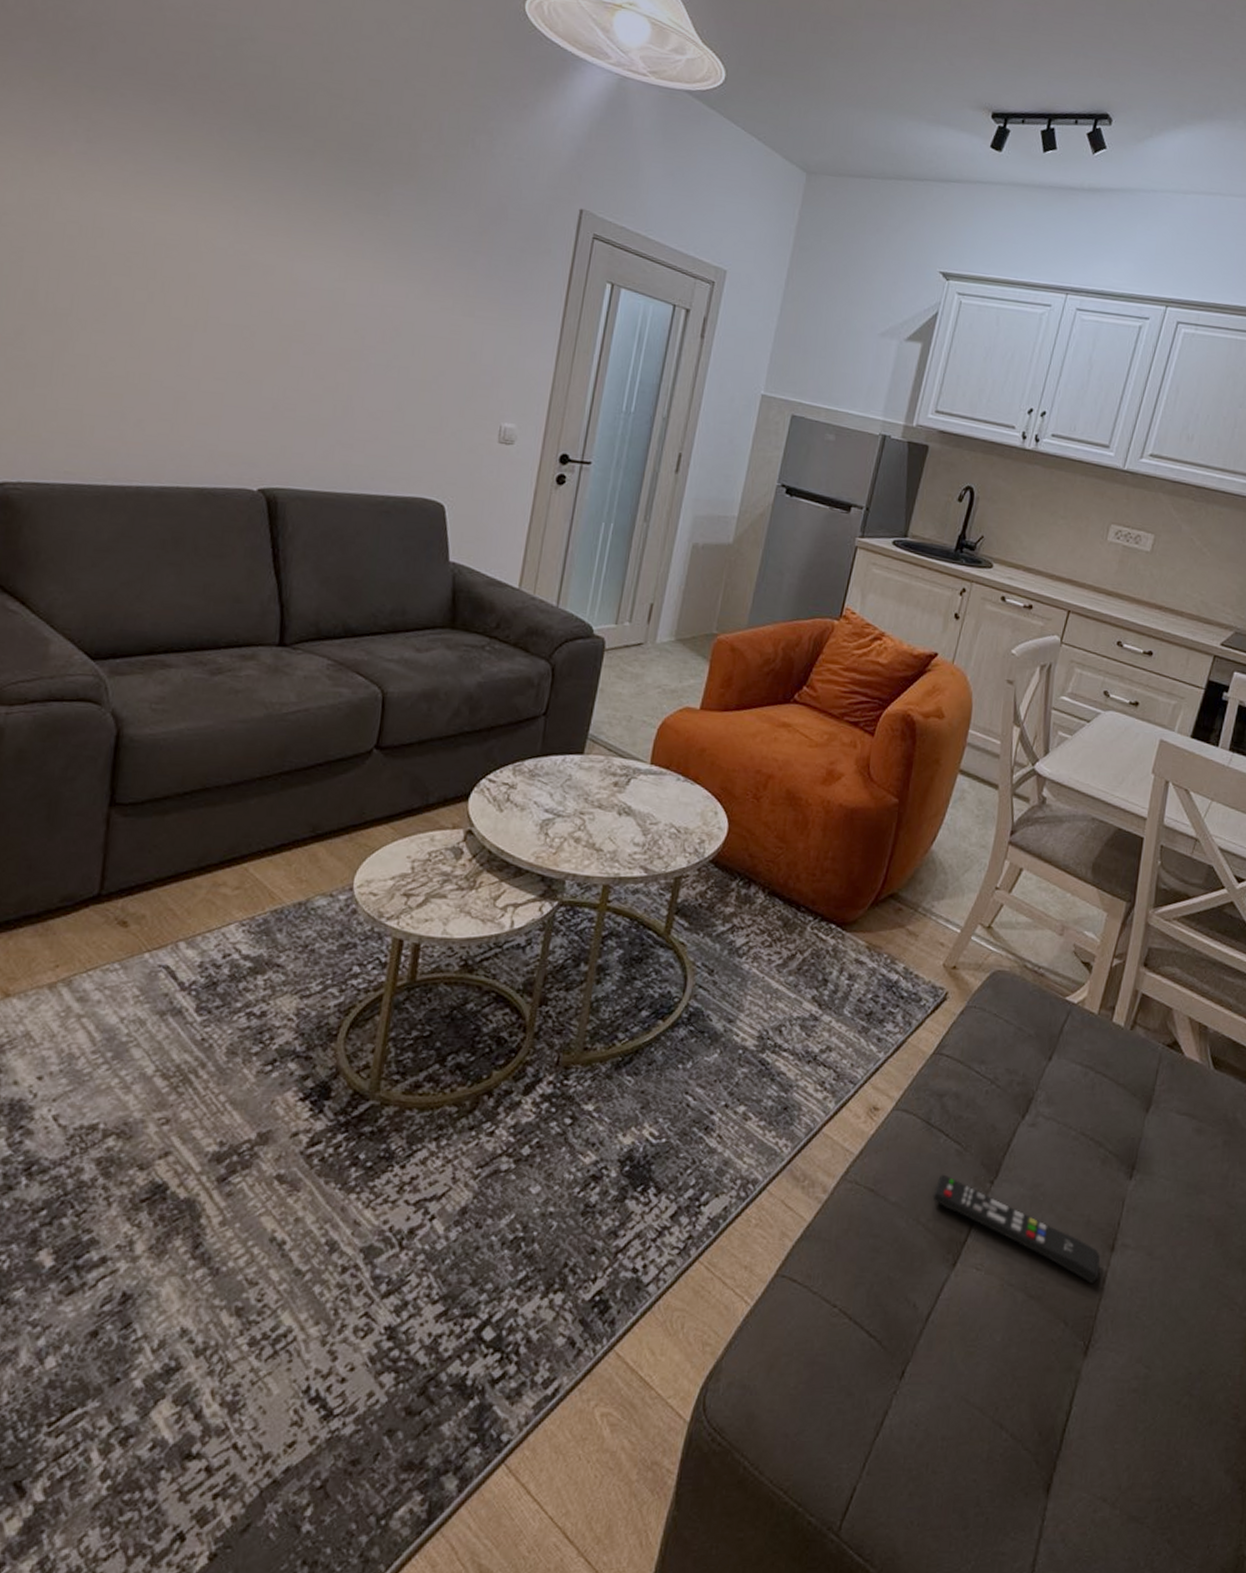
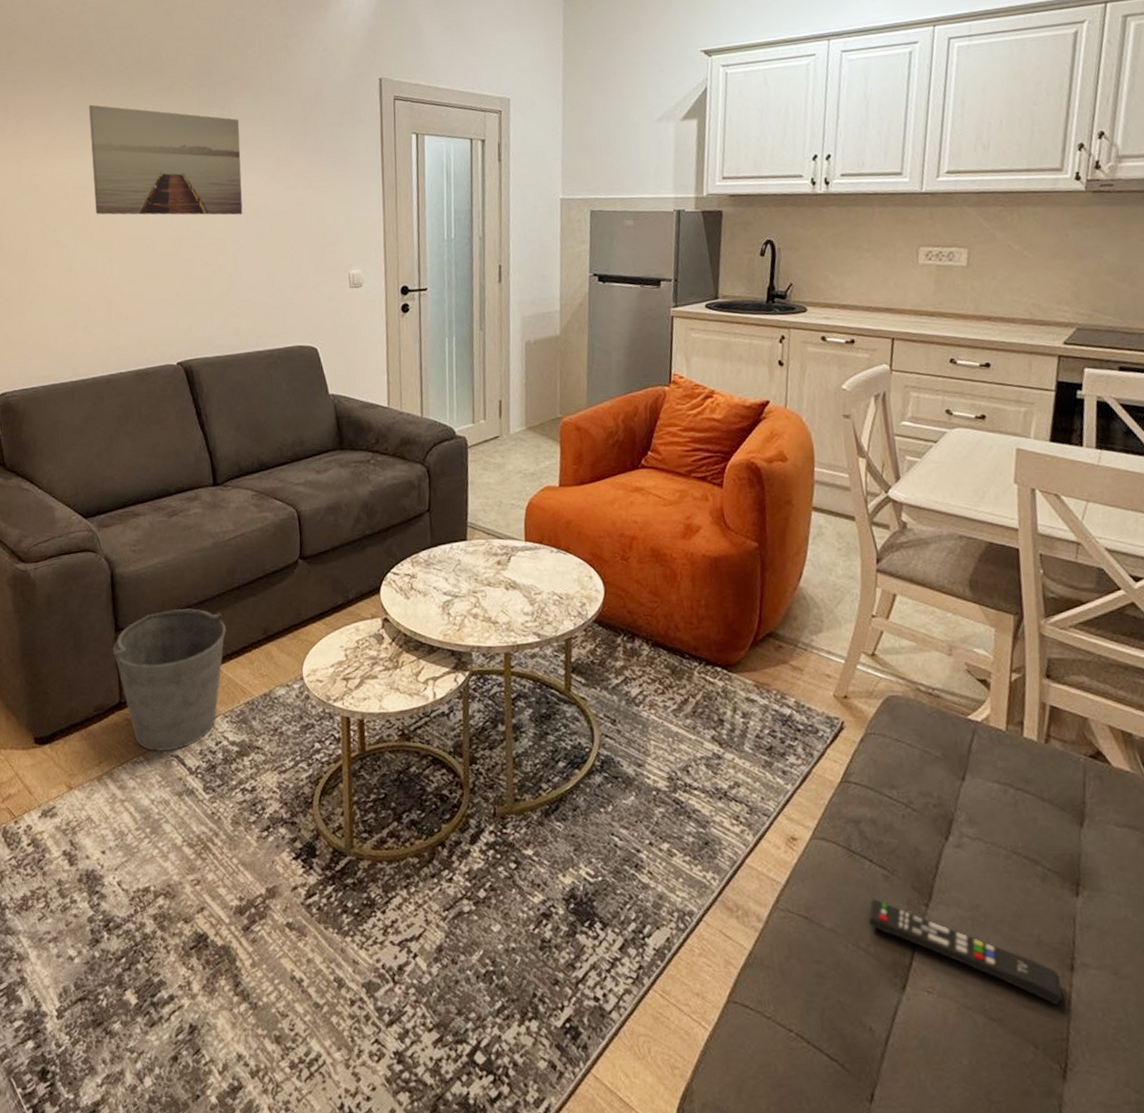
bucket: none [101,787,263,960] -> present [113,608,226,752]
wall art: none [180,144,396,328] -> present [89,104,243,215]

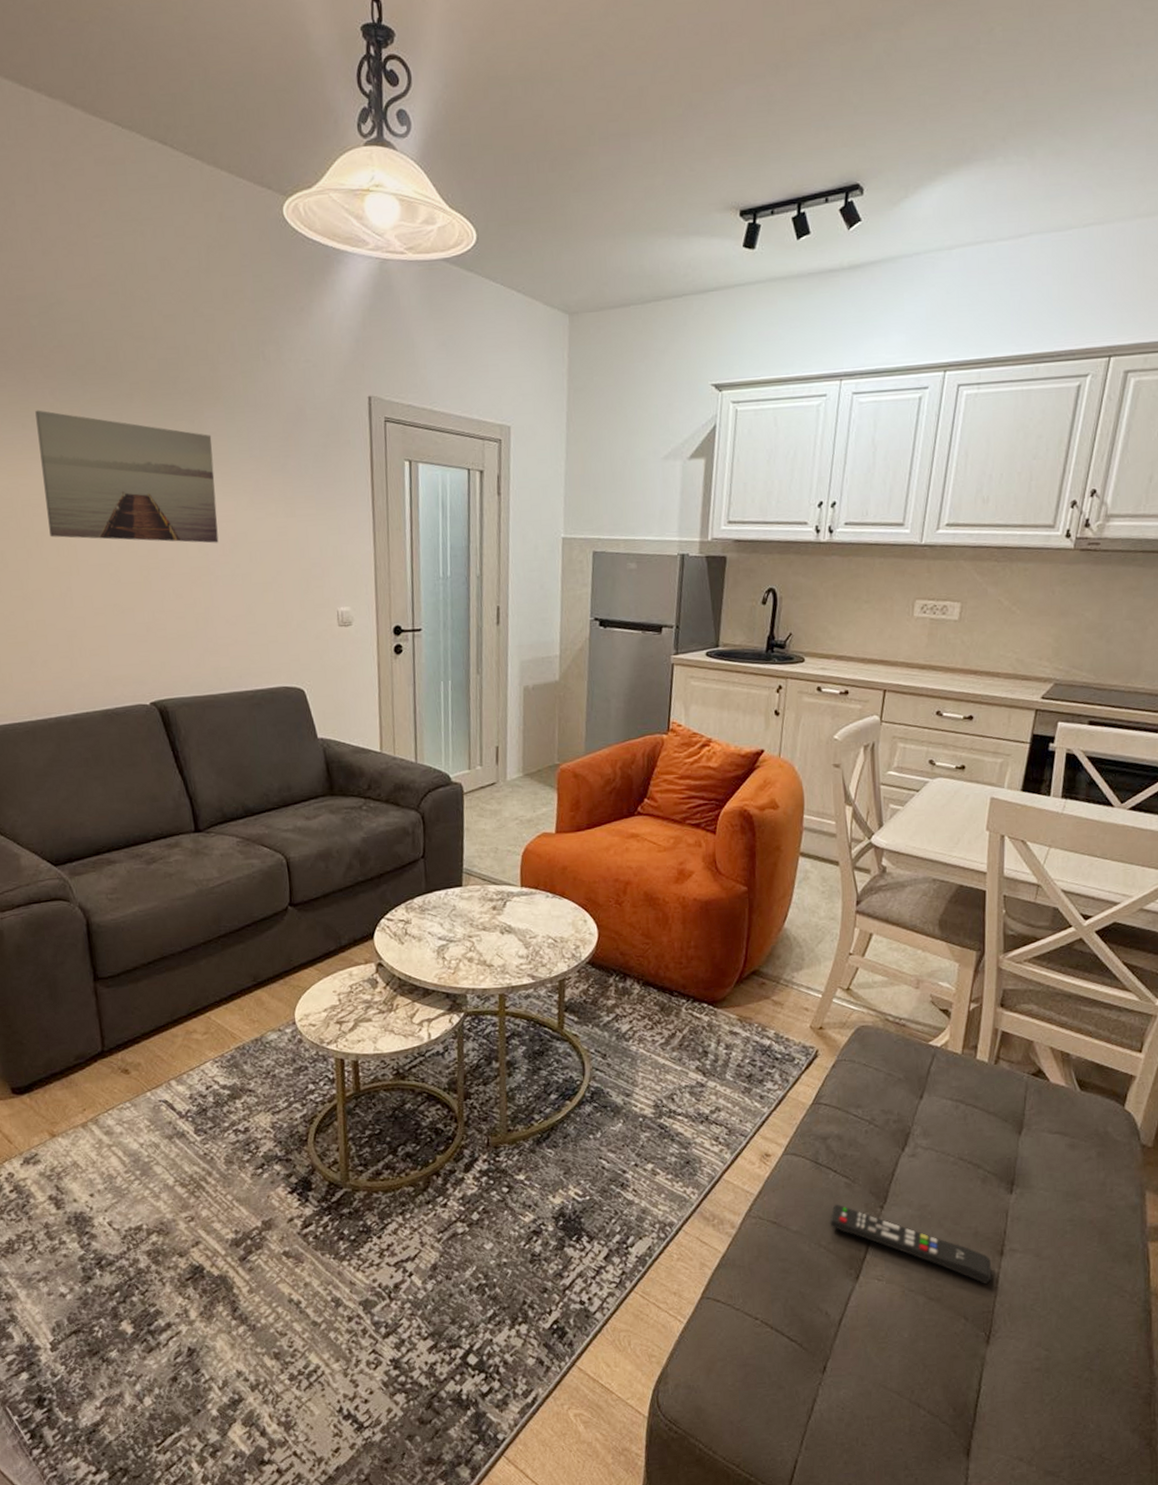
bucket: present [113,608,226,752] -> none [92,956,214,1098]

